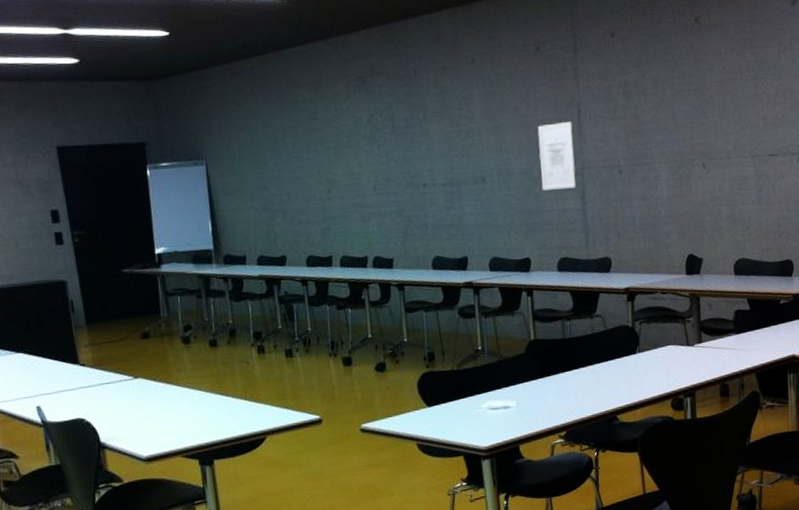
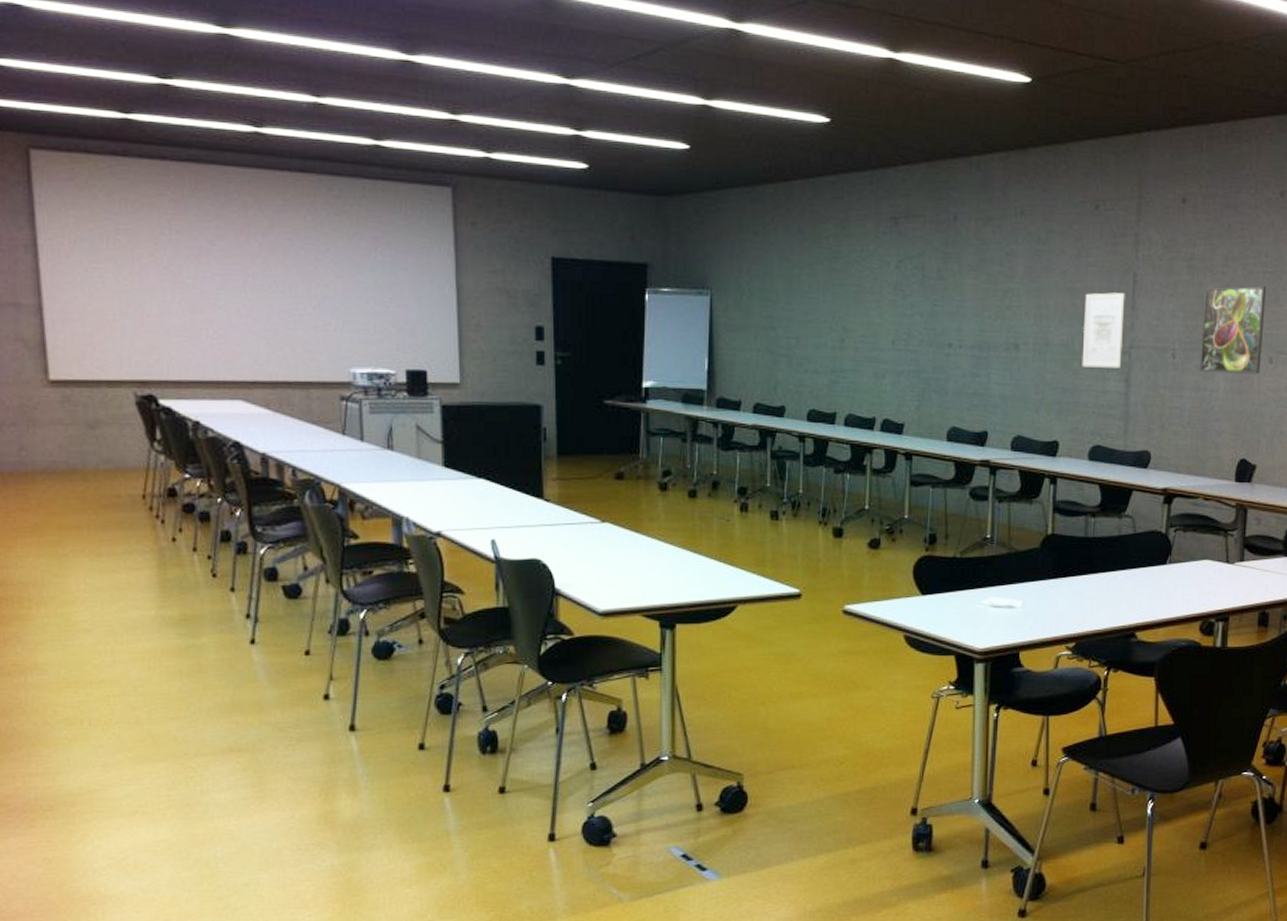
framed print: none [640,102,696,184] -> present [1199,285,1266,375]

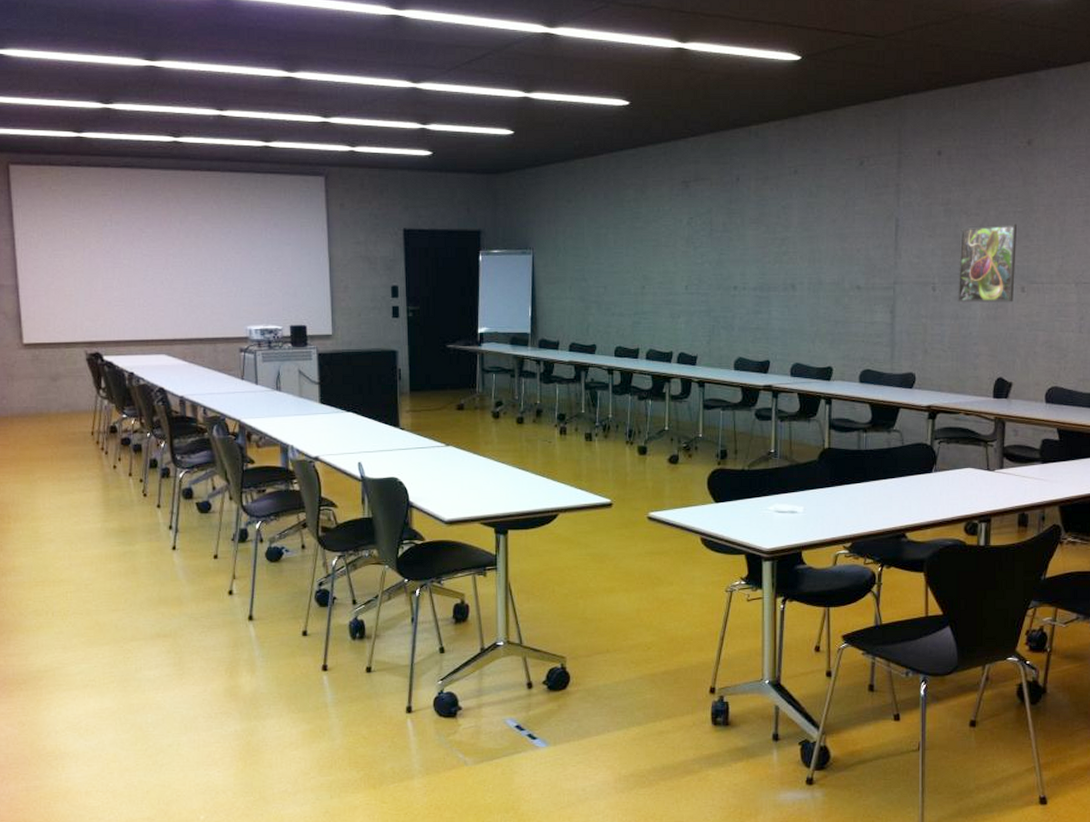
wall art: present [1082,292,1125,368] -> none [851,236,889,302]

